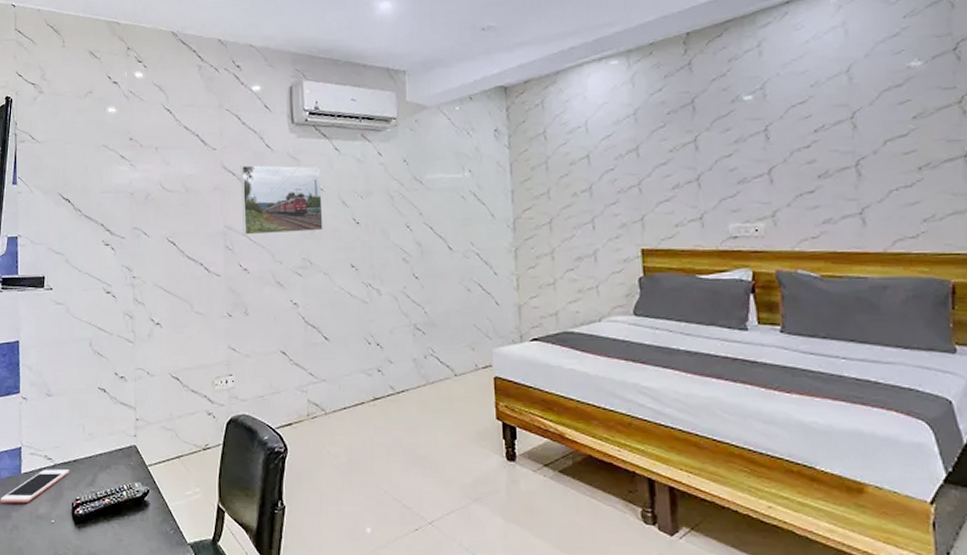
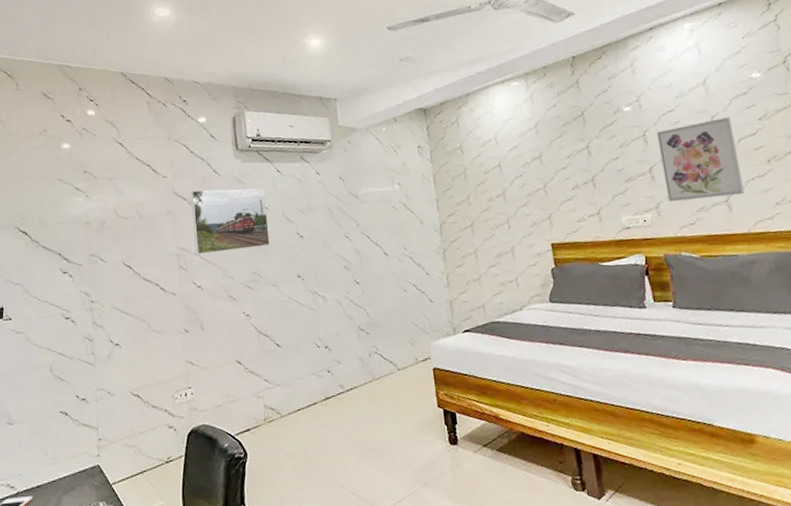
wall art: none [782,113,885,211] -> present [657,116,745,203]

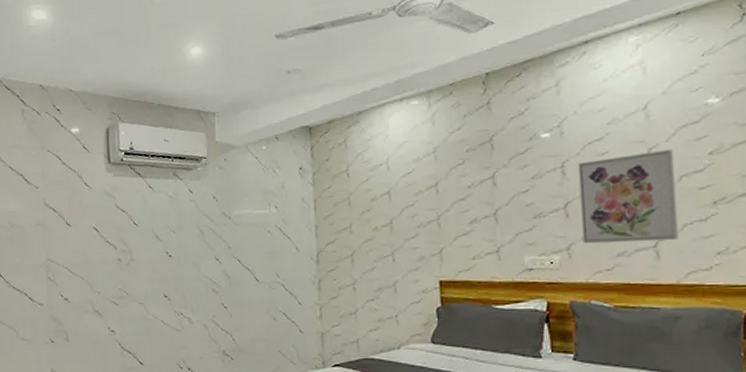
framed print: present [190,187,270,255] -> none [61,202,138,267]

